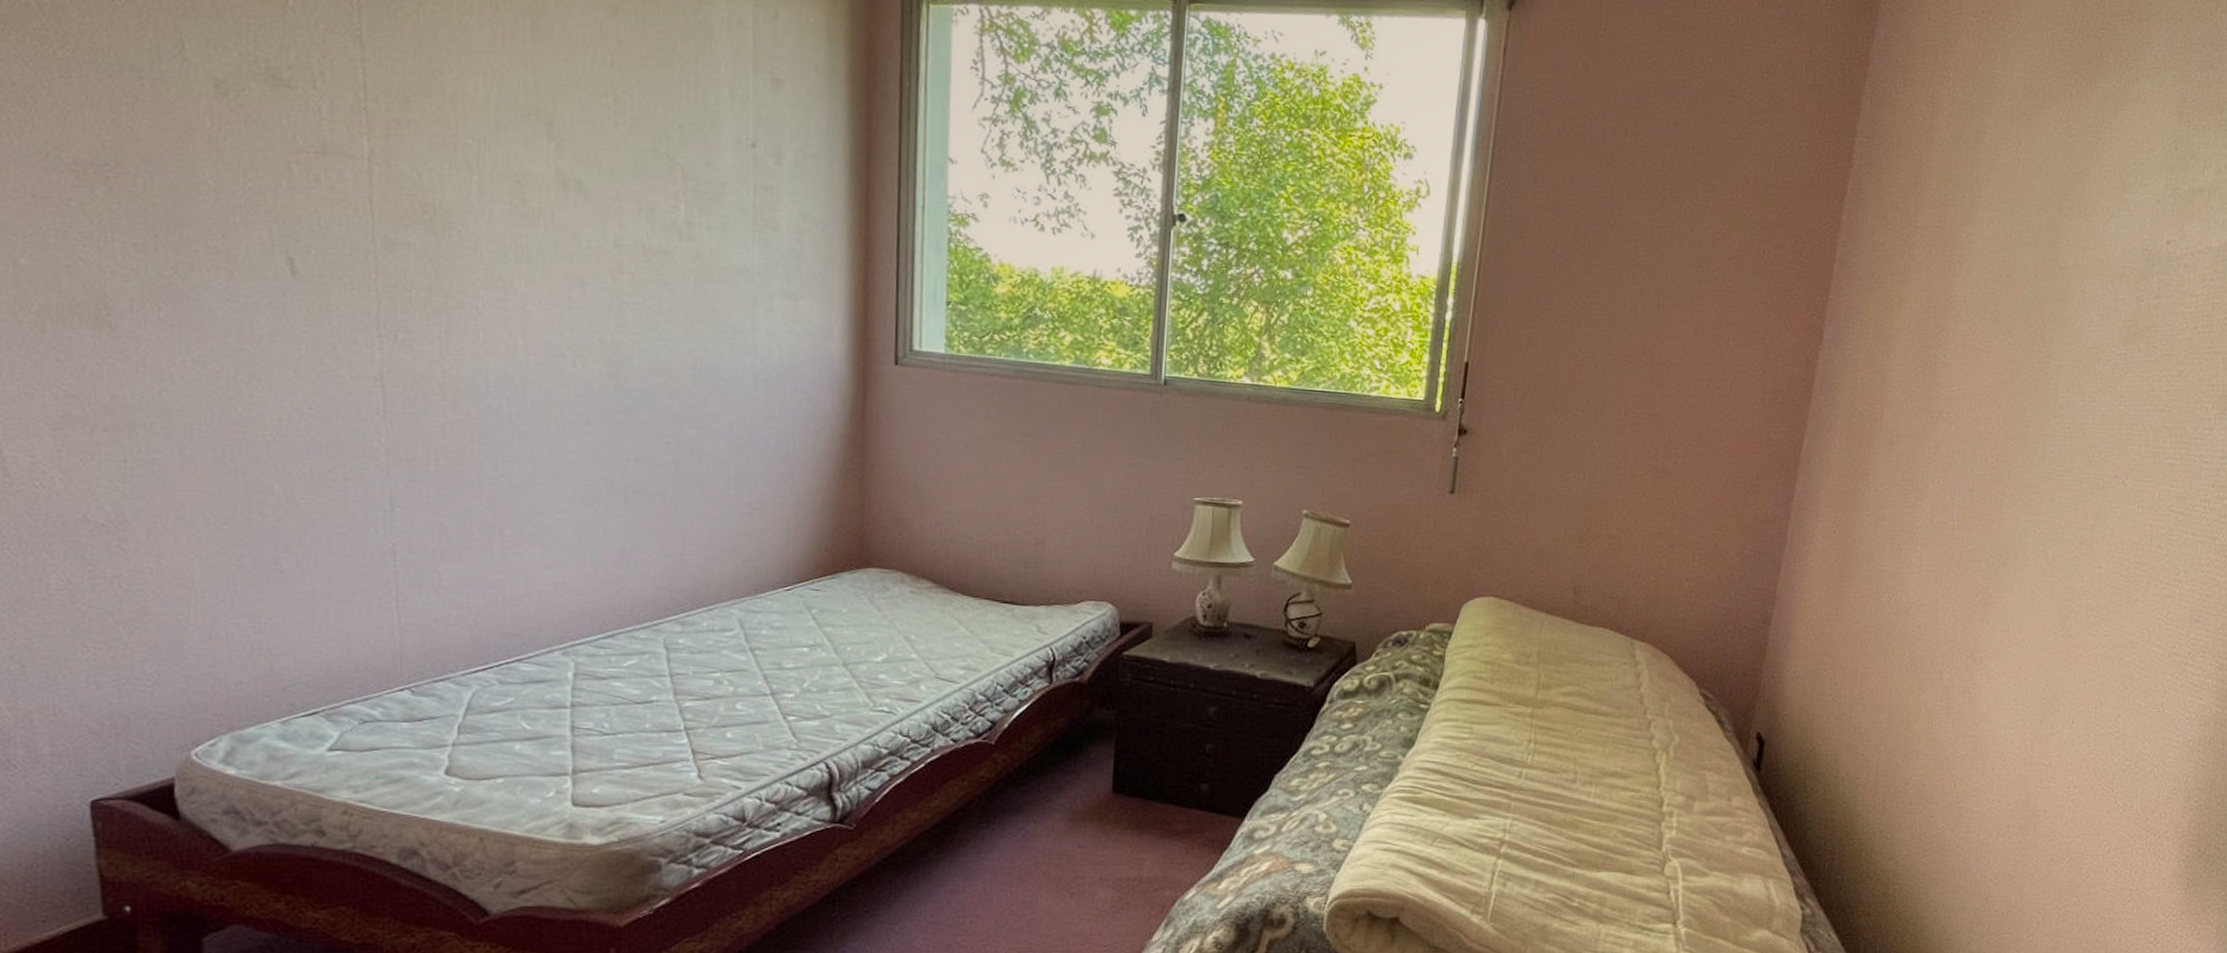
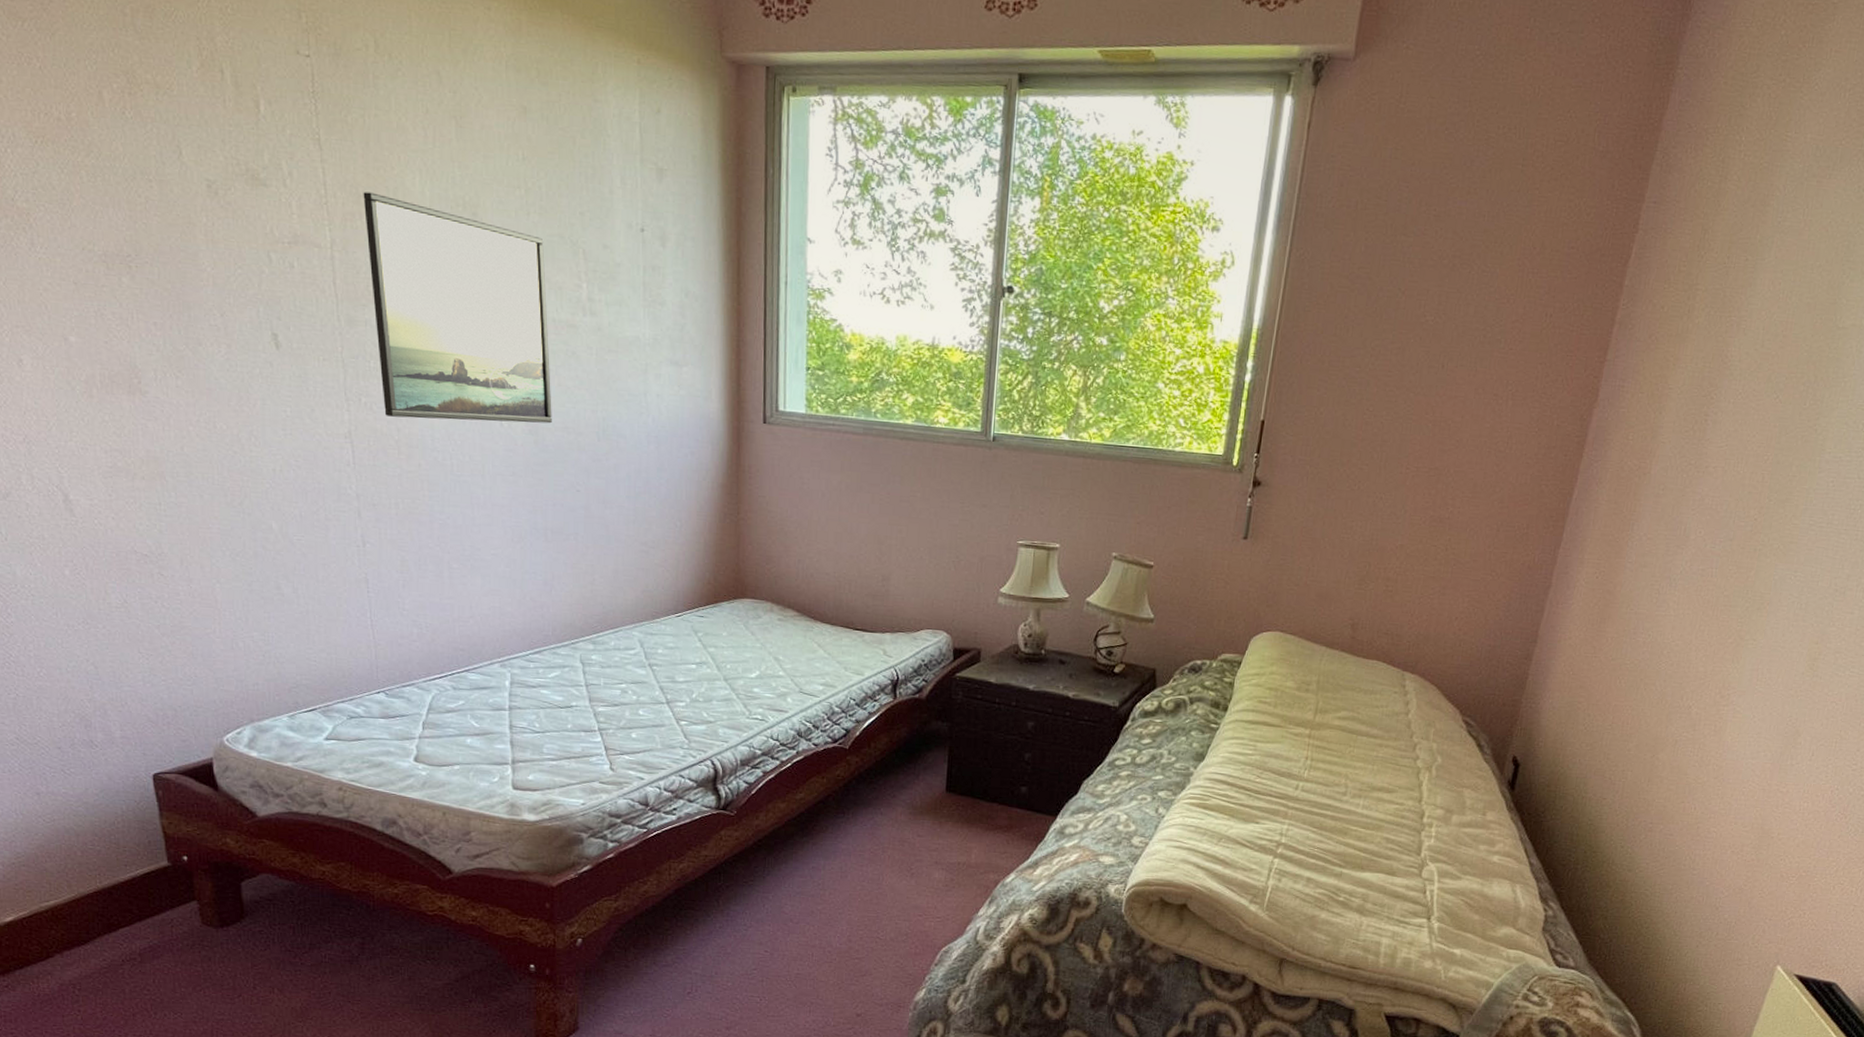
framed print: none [412,96,638,365] -> present [363,192,552,424]

